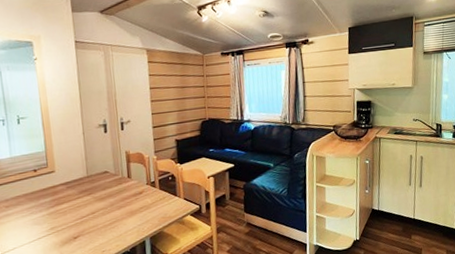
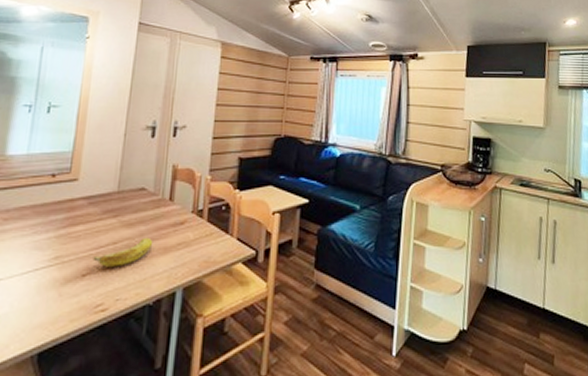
banana: none [79,206,122,231] -> present [92,237,153,267]

